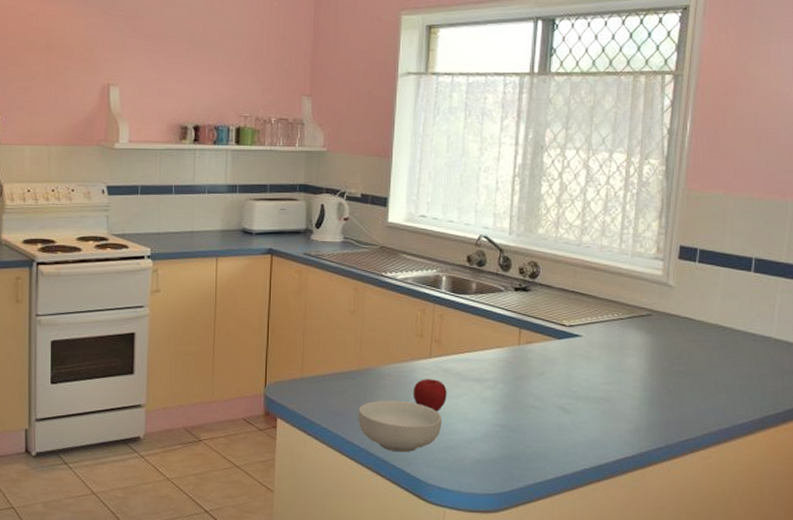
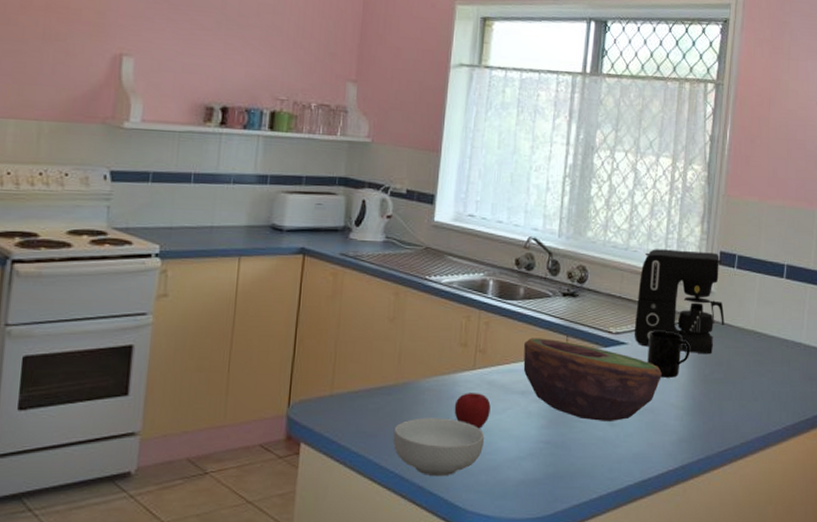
bowl: none [477,329,619,409] -> present [523,338,663,421]
coffee maker: none [589,244,685,348] -> present [635,249,725,355]
mug: none [602,324,648,369] -> present [647,331,691,378]

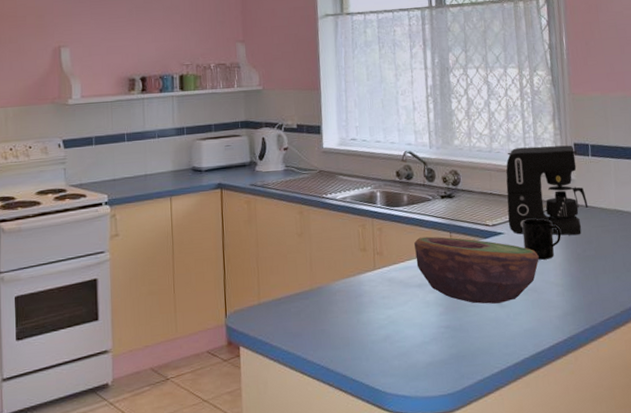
cereal bowl: present [393,417,485,477] -> none [315,314,393,366]
apple: present [454,393,491,429] -> none [362,289,394,321]

